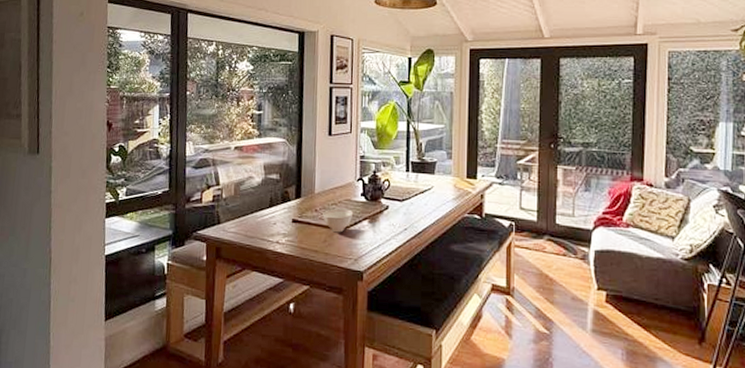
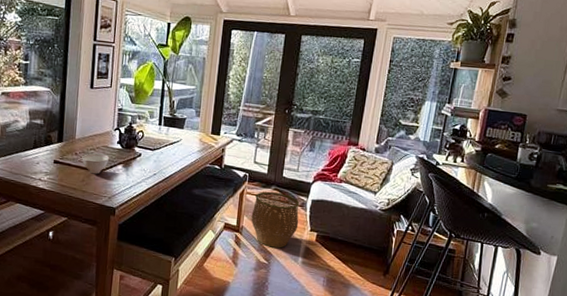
basket: none [523,242,582,313] -> present [251,191,300,248]

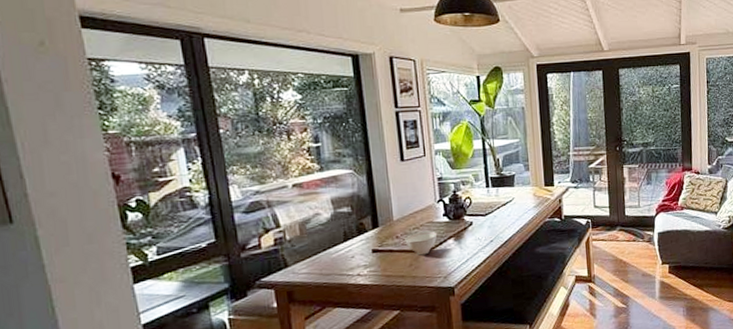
basket: present [251,191,300,248] -> none [601,232,650,290]

